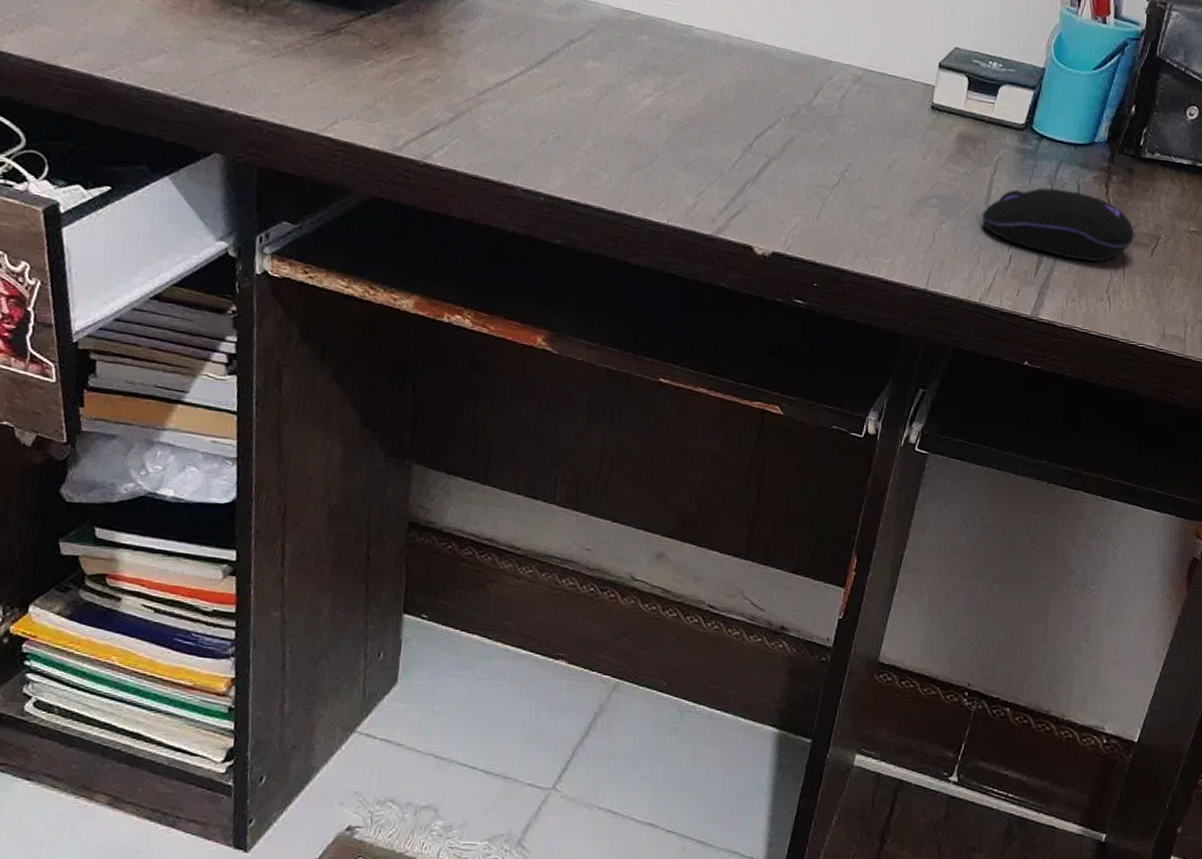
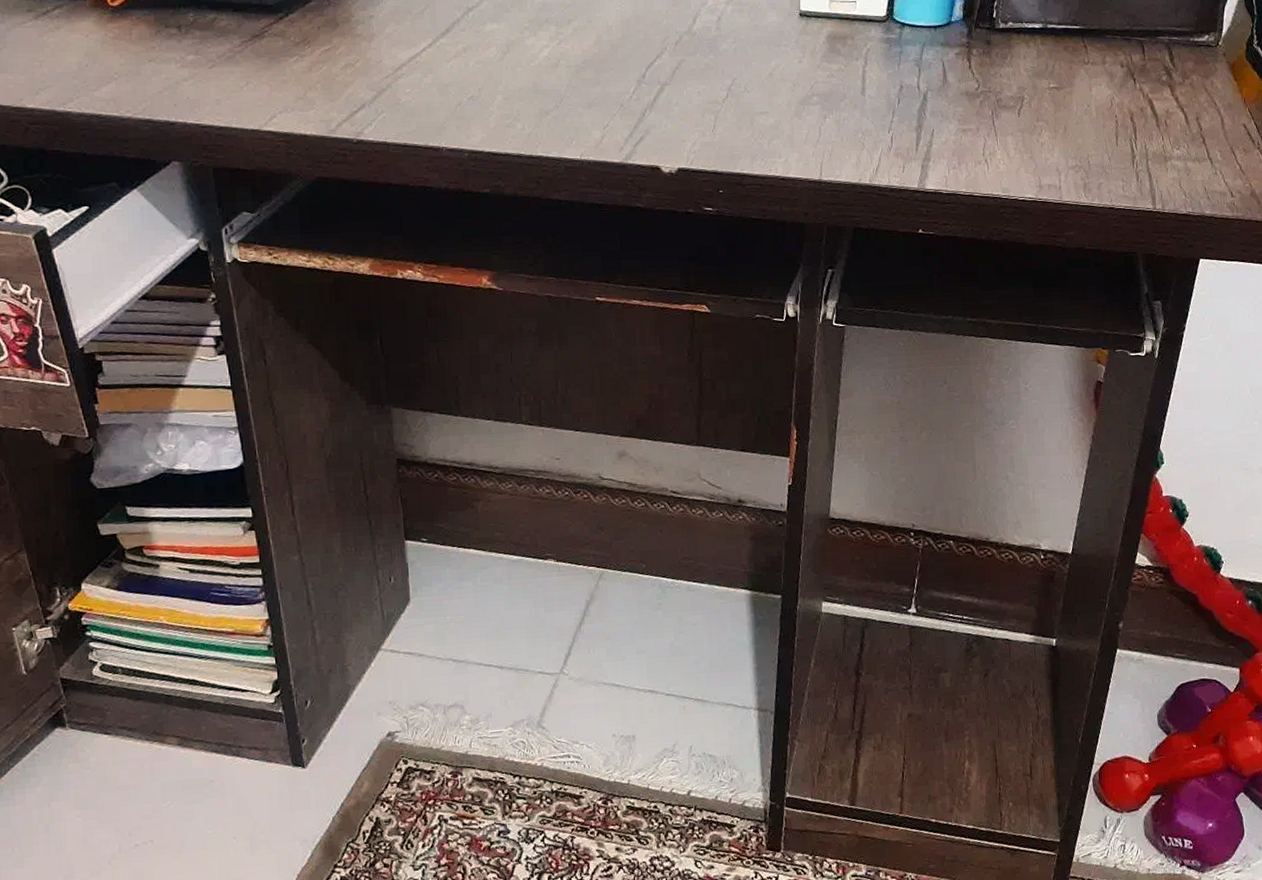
computer mouse: present [981,187,1135,262] -> none [860,69,1001,131]

